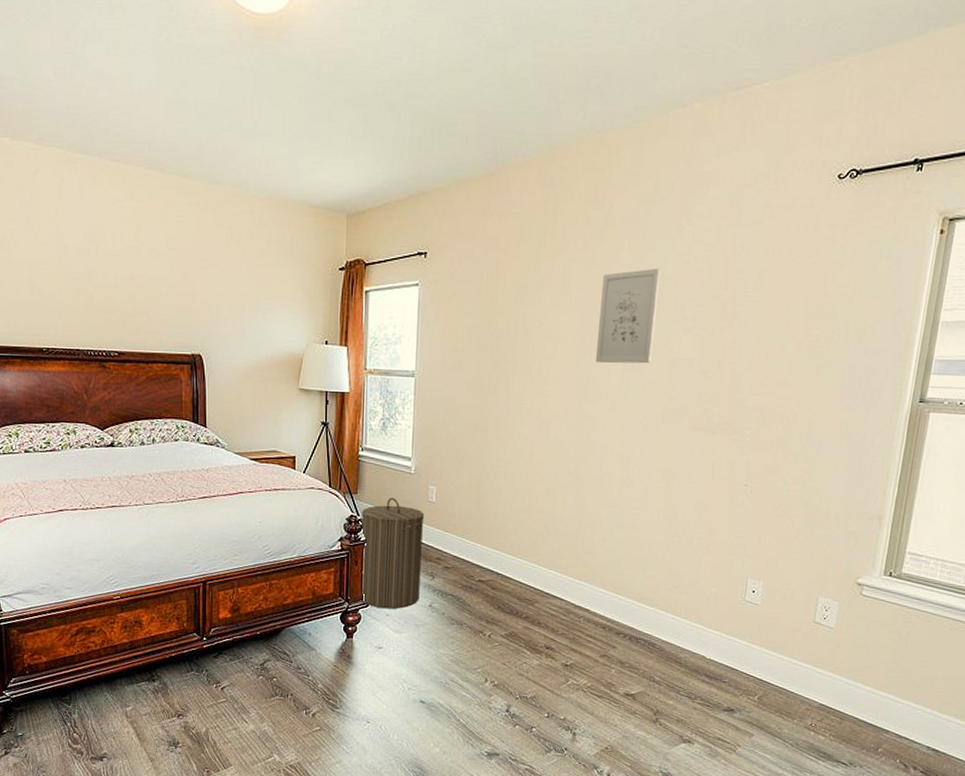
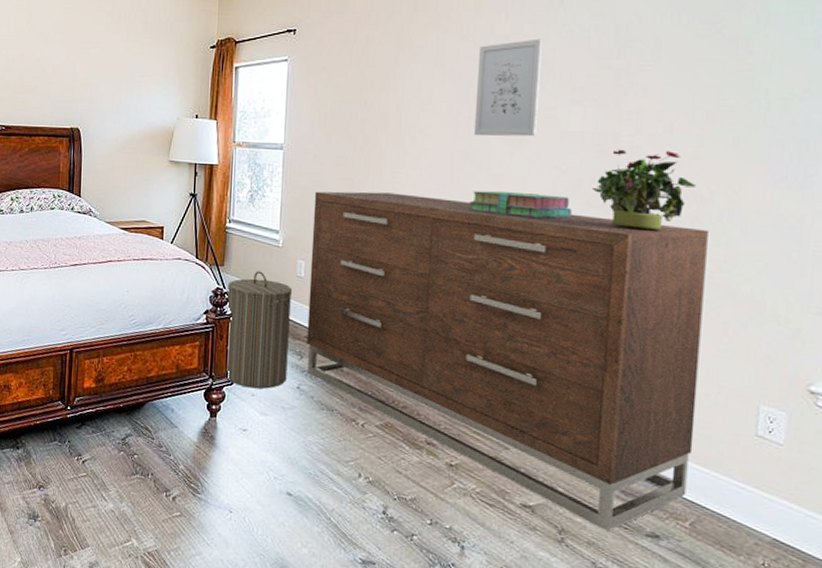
dresser: none [438,418,790,710] -> present [306,191,708,531]
stack of books: none [588,415,679,442] -> present [469,190,572,219]
potted plant: none [697,376,783,450] -> present [593,149,696,231]

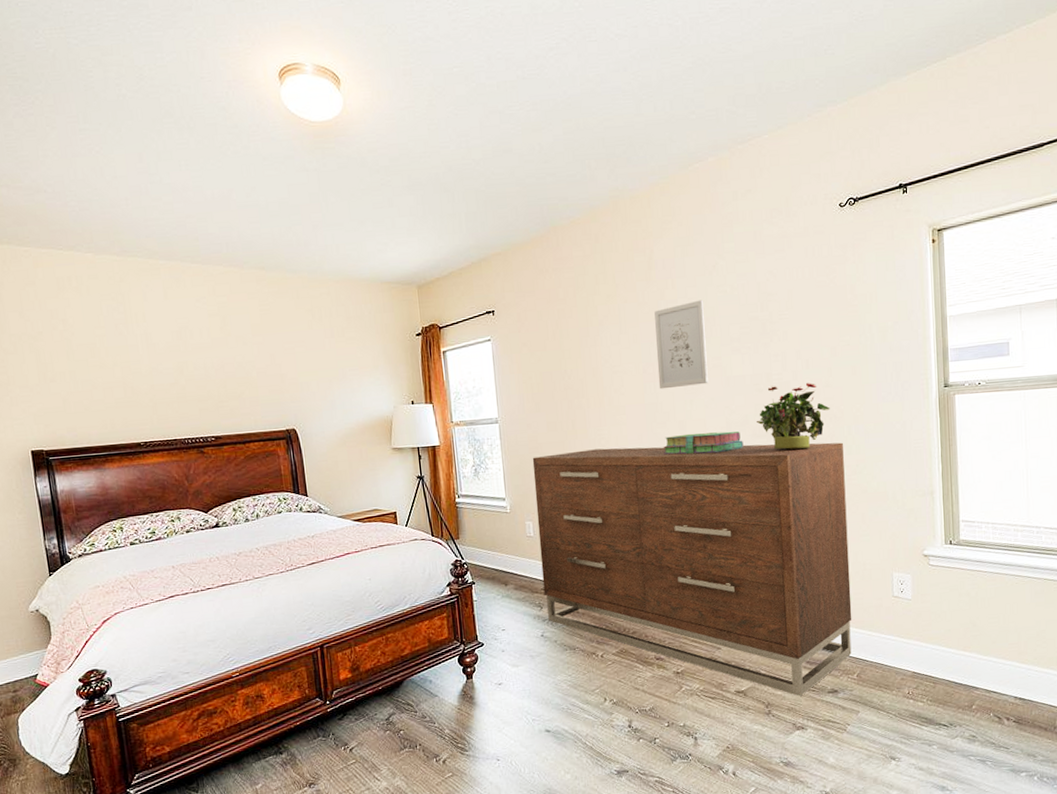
laundry hamper: present [226,271,293,389] -> none [466,537,531,646]

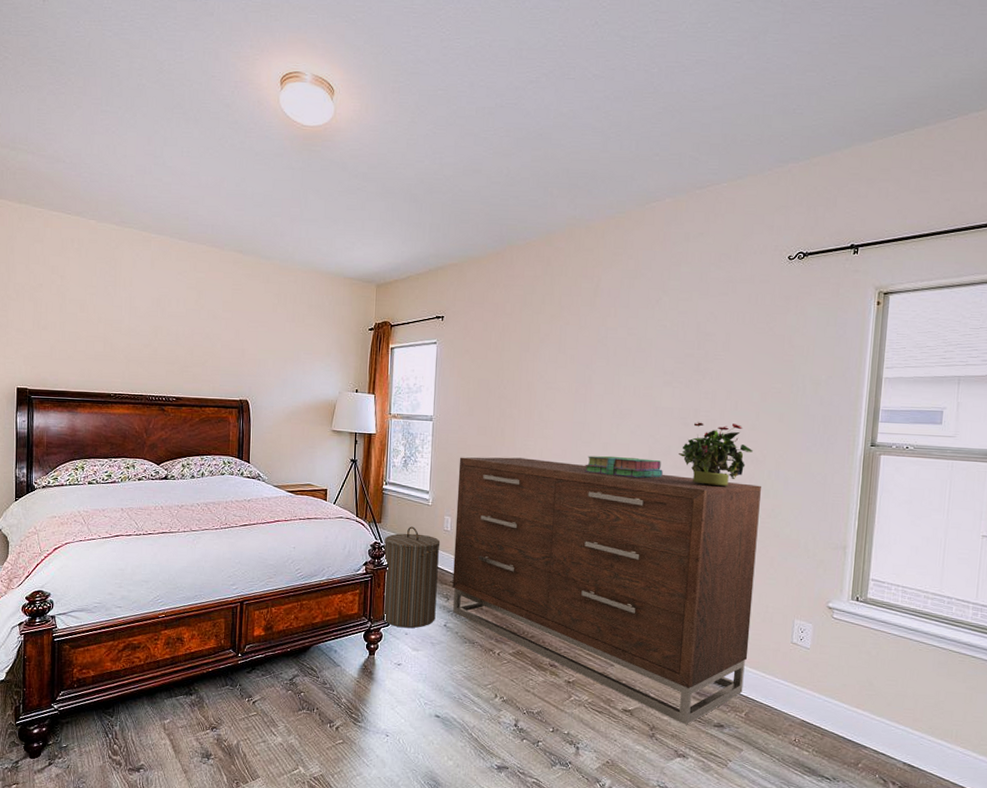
laundry hamper: none [466,537,531,646] -> present [383,526,441,629]
wall art: present [654,299,708,390] -> none [588,331,642,411]

